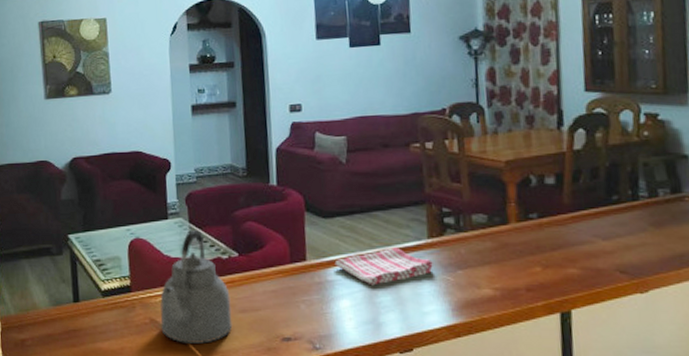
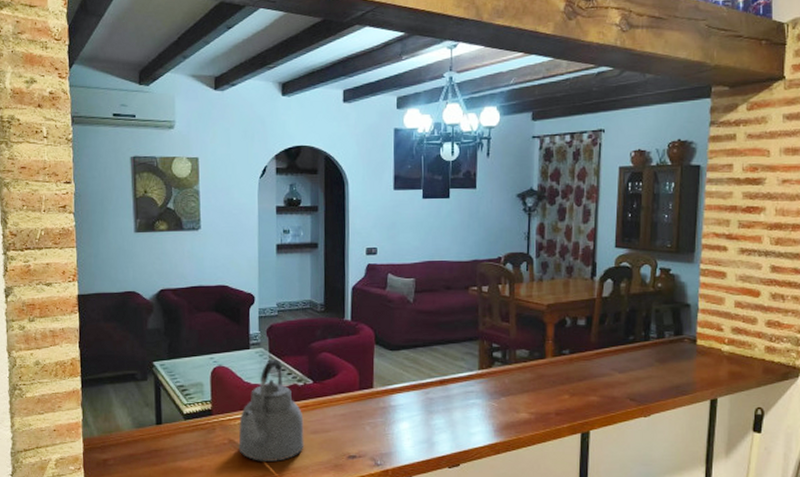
dish towel: present [334,248,433,286] -> none [398,377,481,410]

